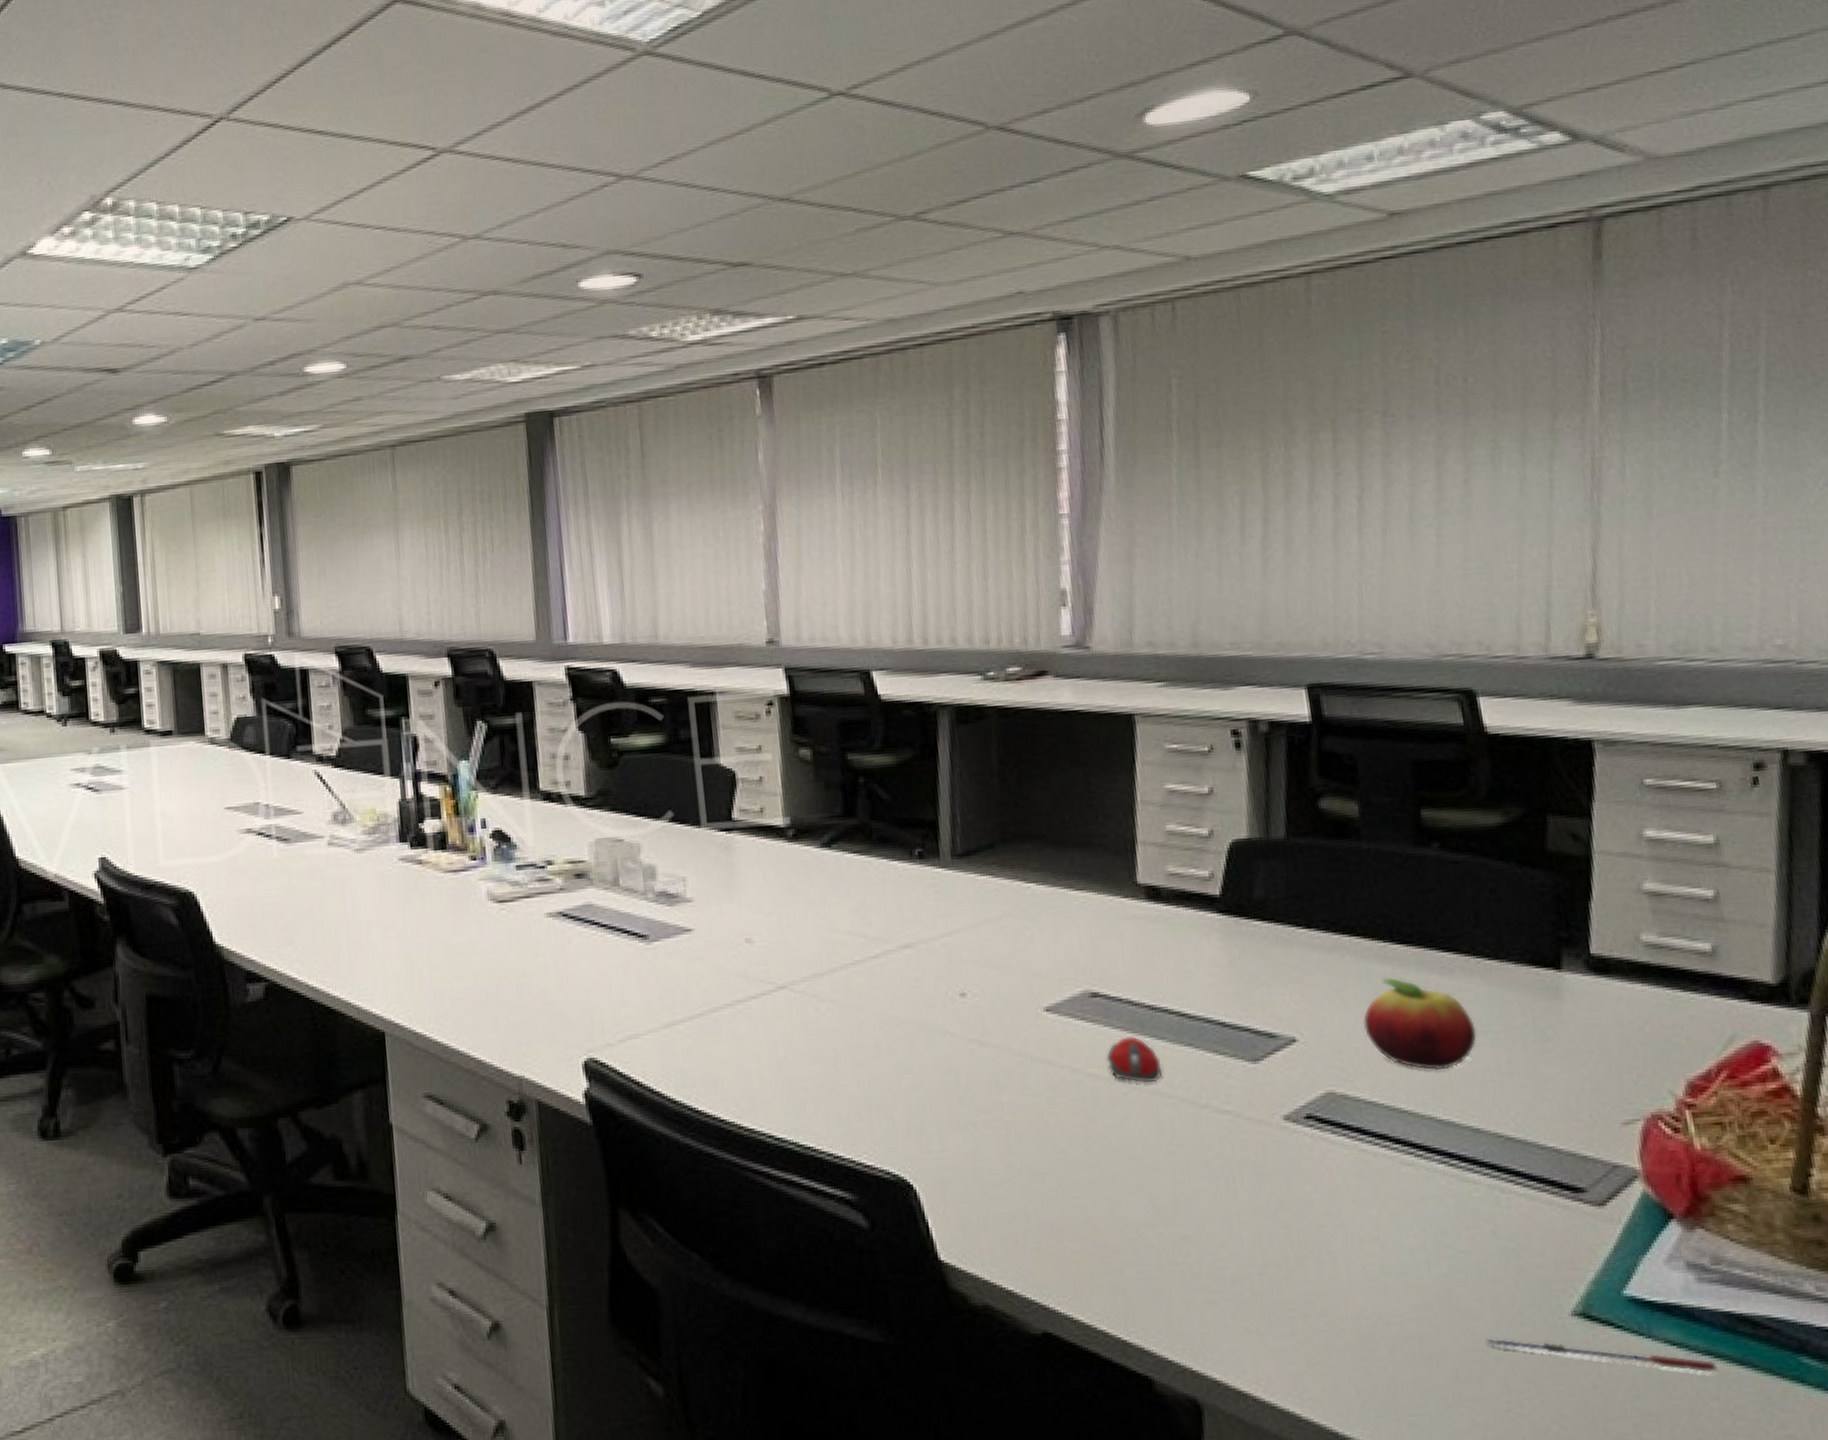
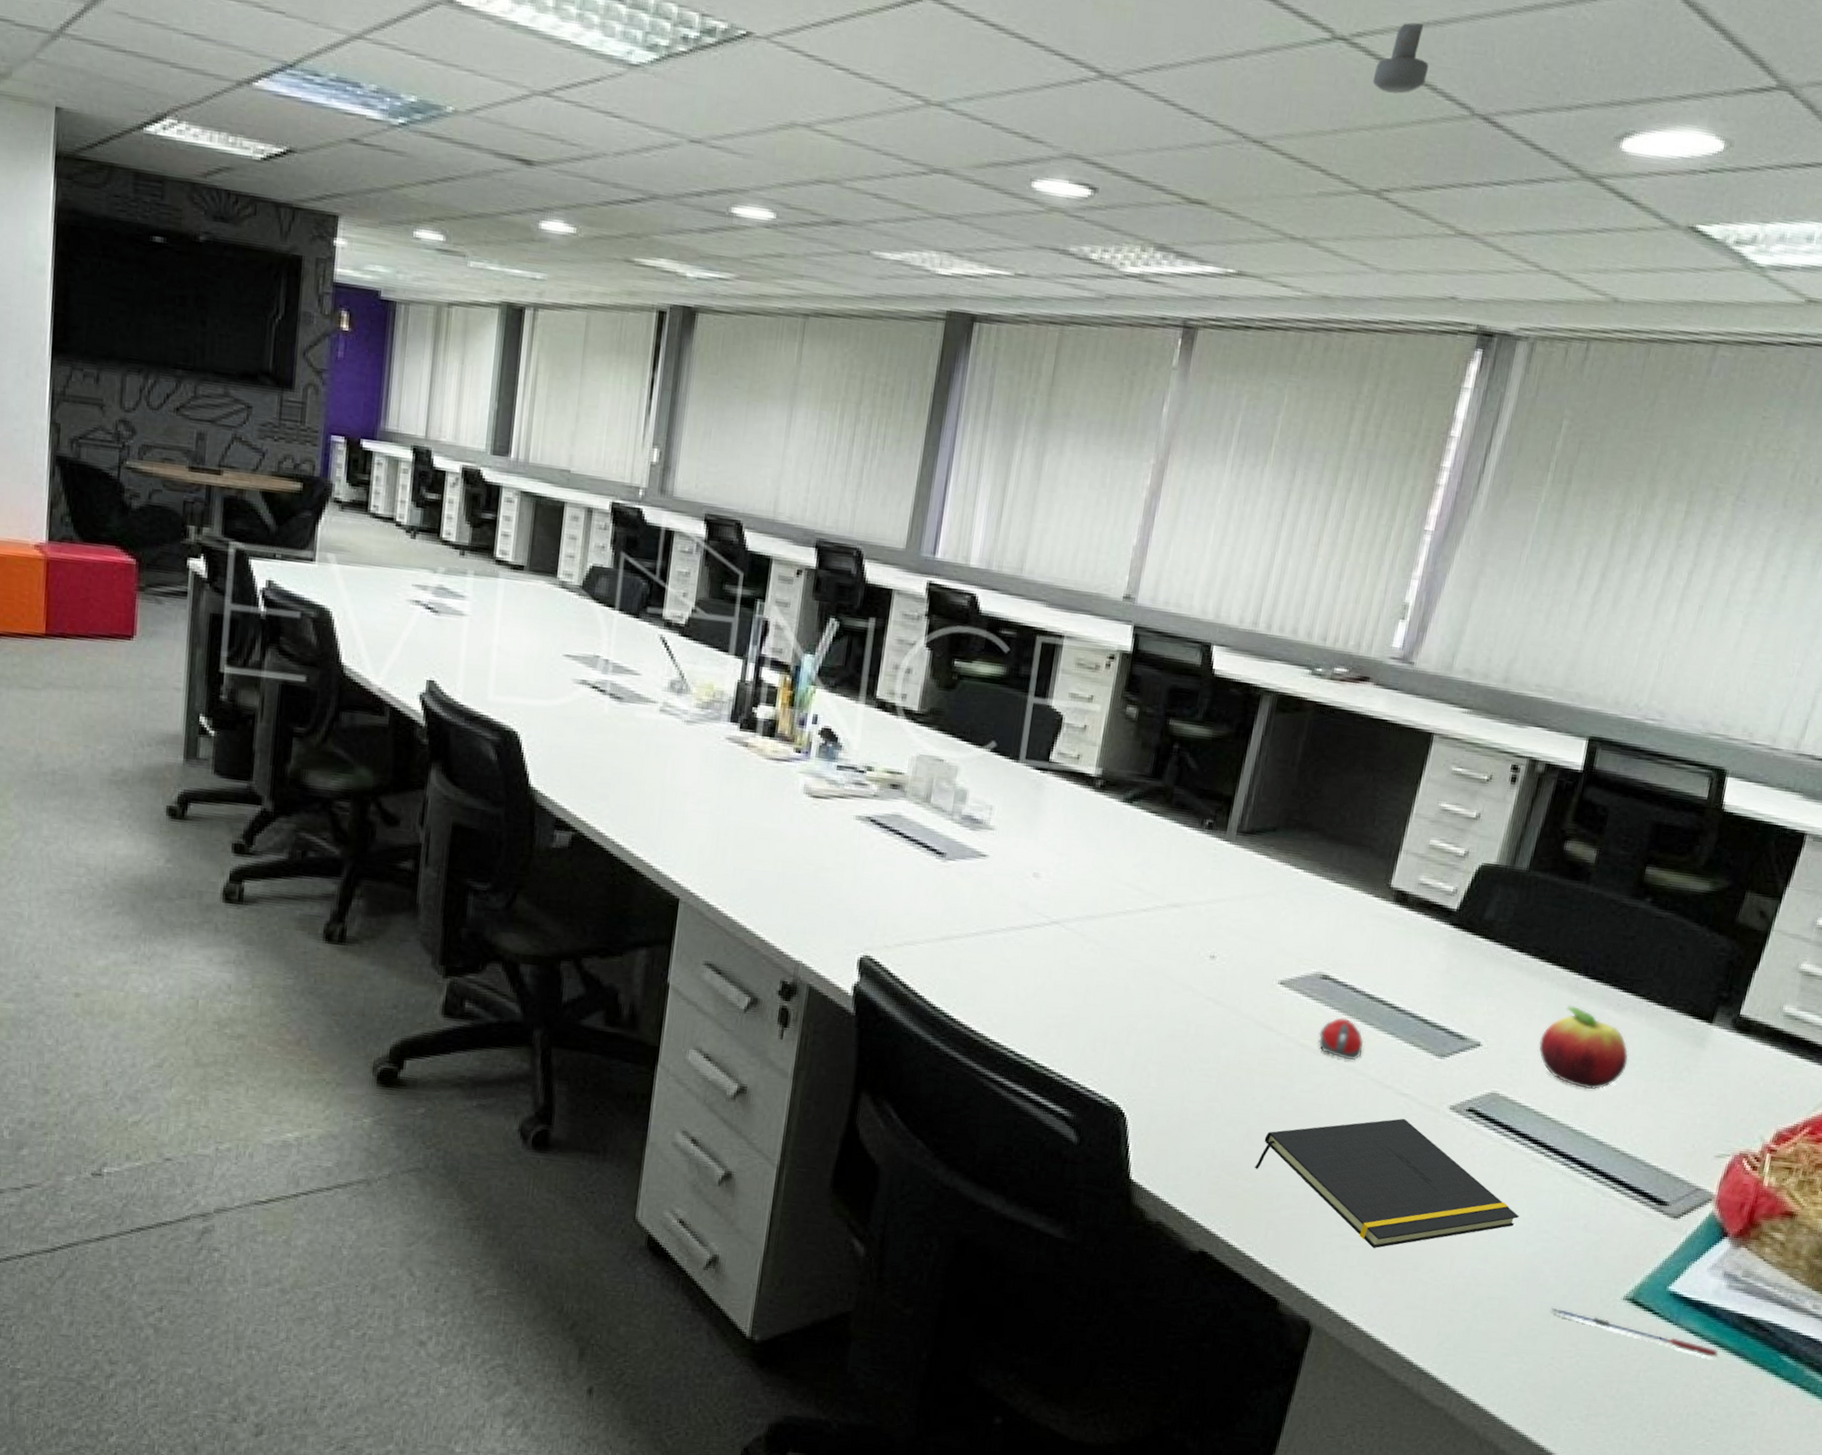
security camera: none [879,63,932,129] -> present [1372,22,1429,94]
notepad: none [1078,1139,1409,1298] -> present [1255,1118,1519,1248]

